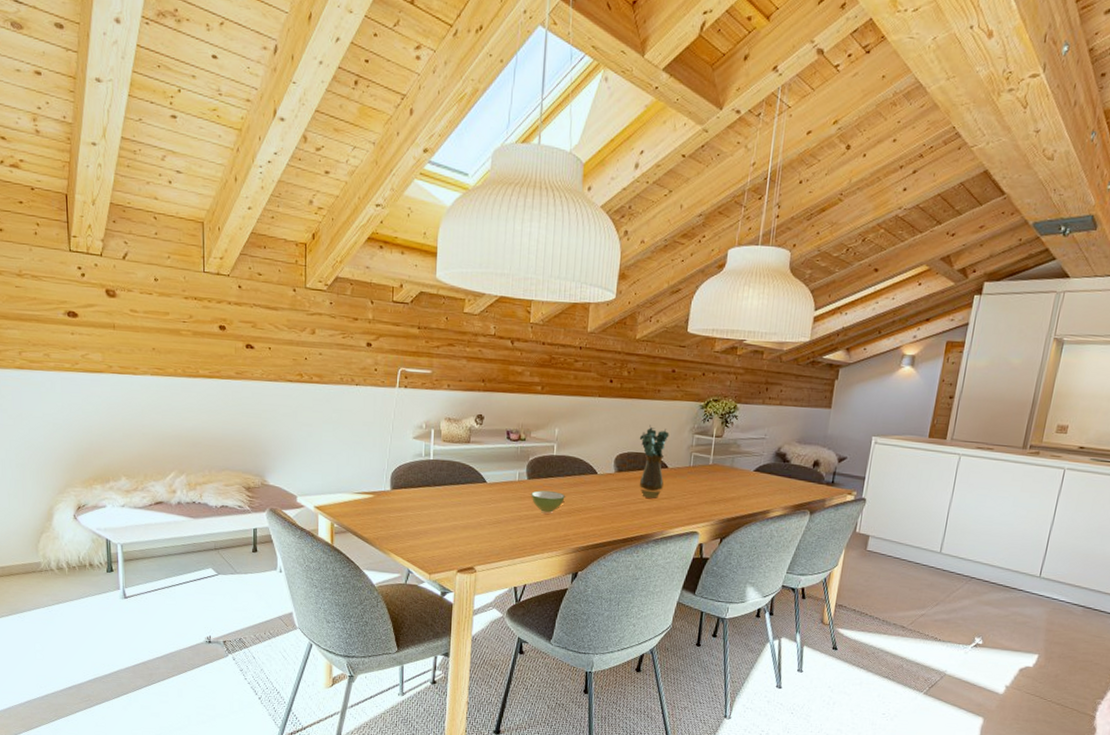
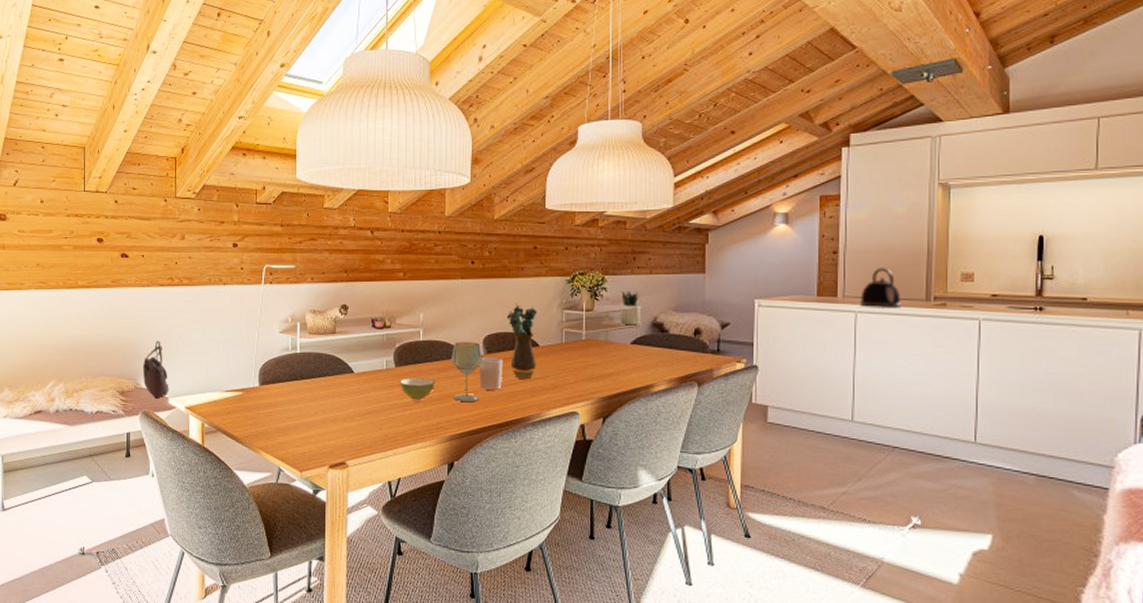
handbag: none [269,438,298,496] -> present [142,341,169,398]
wine glass: none [582,459,614,518] -> present [450,342,483,403]
candle holder: none [608,475,633,507] -> present [479,357,503,390]
planter: none [744,420,767,454] -> present [618,290,642,326]
kettle: none [965,415,1002,454] -> present [860,268,901,310]

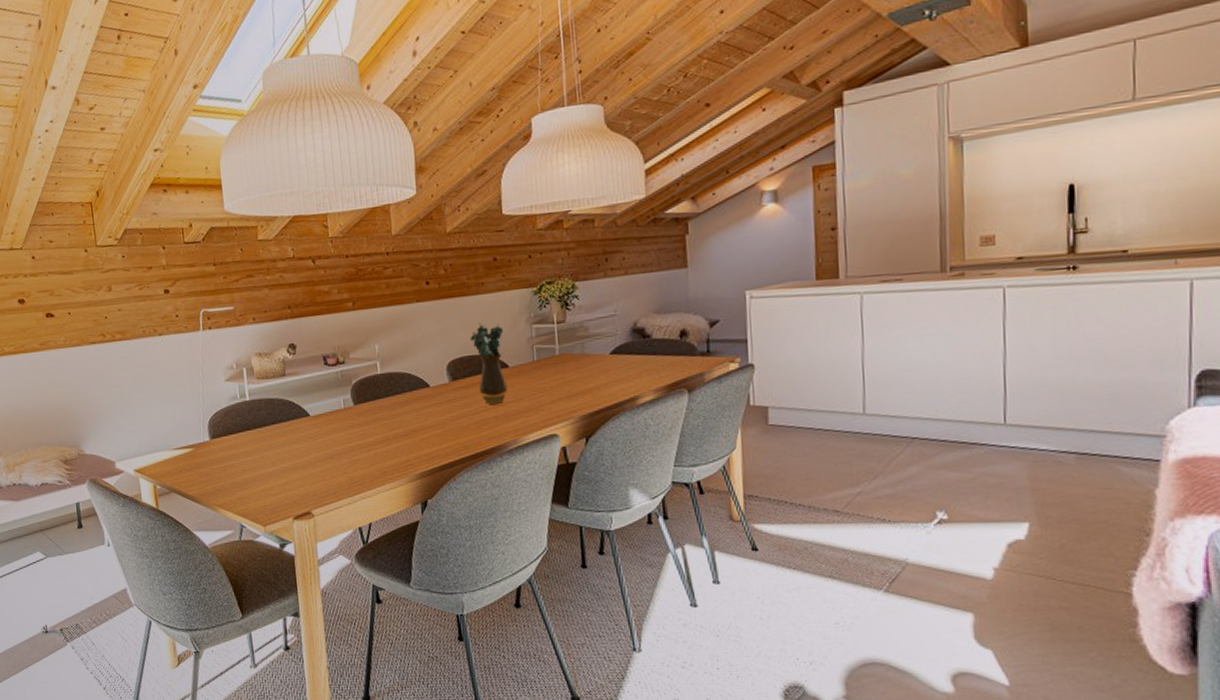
handbag: present [142,341,169,398] -> none [83,402,115,463]
bowl: present [400,378,435,403] -> none [360,414,399,441]
wine glass: present [450,342,483,403] -> none [413,370,449,436]
candle holder: present [479,357,503,390] -> none [445,383,472,420]
planter: present [618,290,642,326] -> none [594,295,621,335]
kettle: present [860,268,901,310] -> none [865,240,913,288]

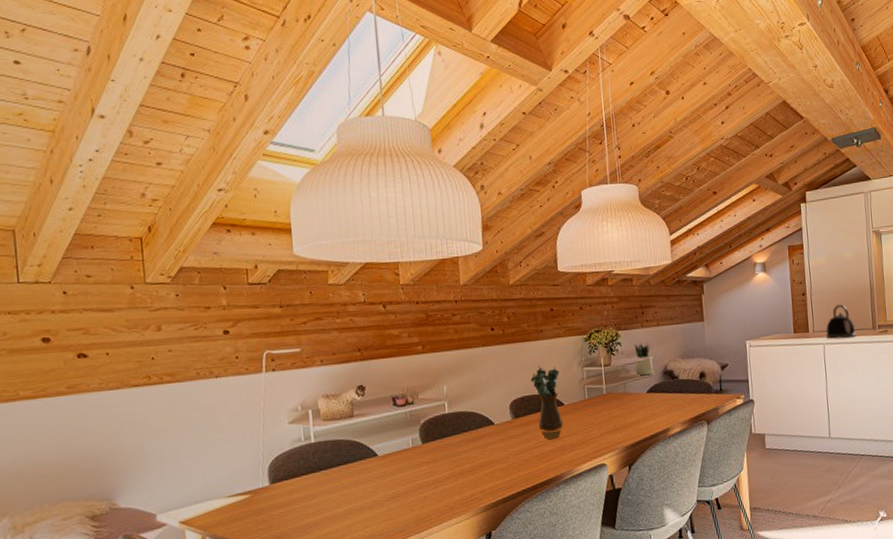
planter: none [594,295,621,335] -> present [634,342,655,376]
kettle: none [865,240,913,288] -> present [826,304,856,340]

